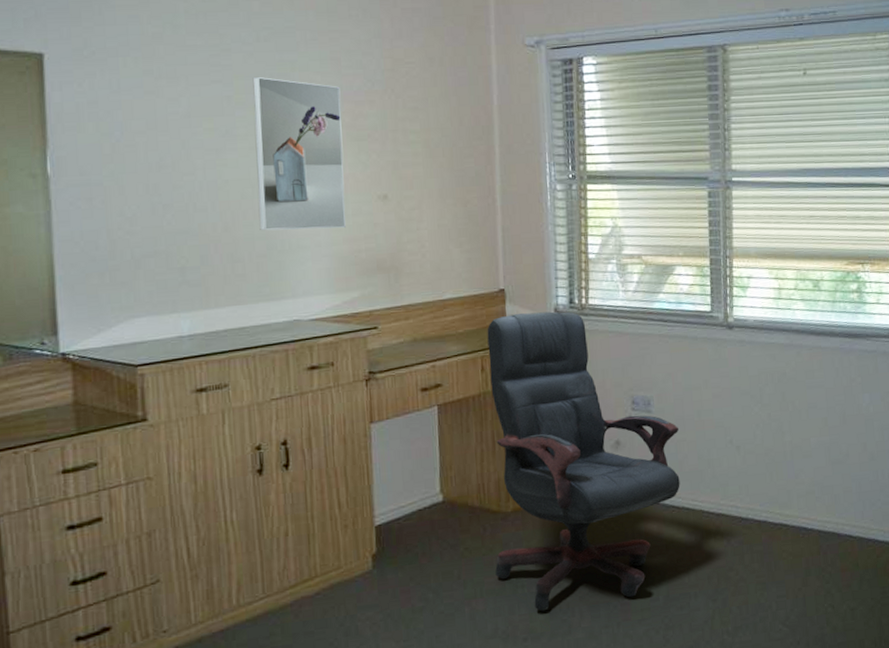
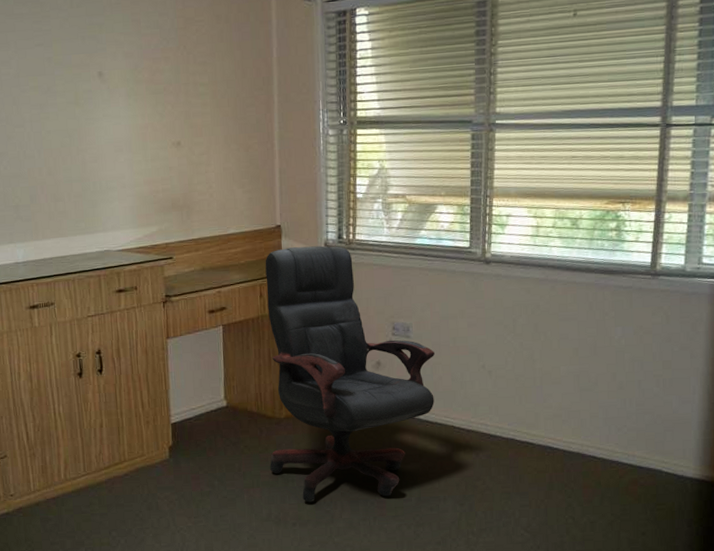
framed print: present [252,77,346,231] -> none [68,39,146,175]

